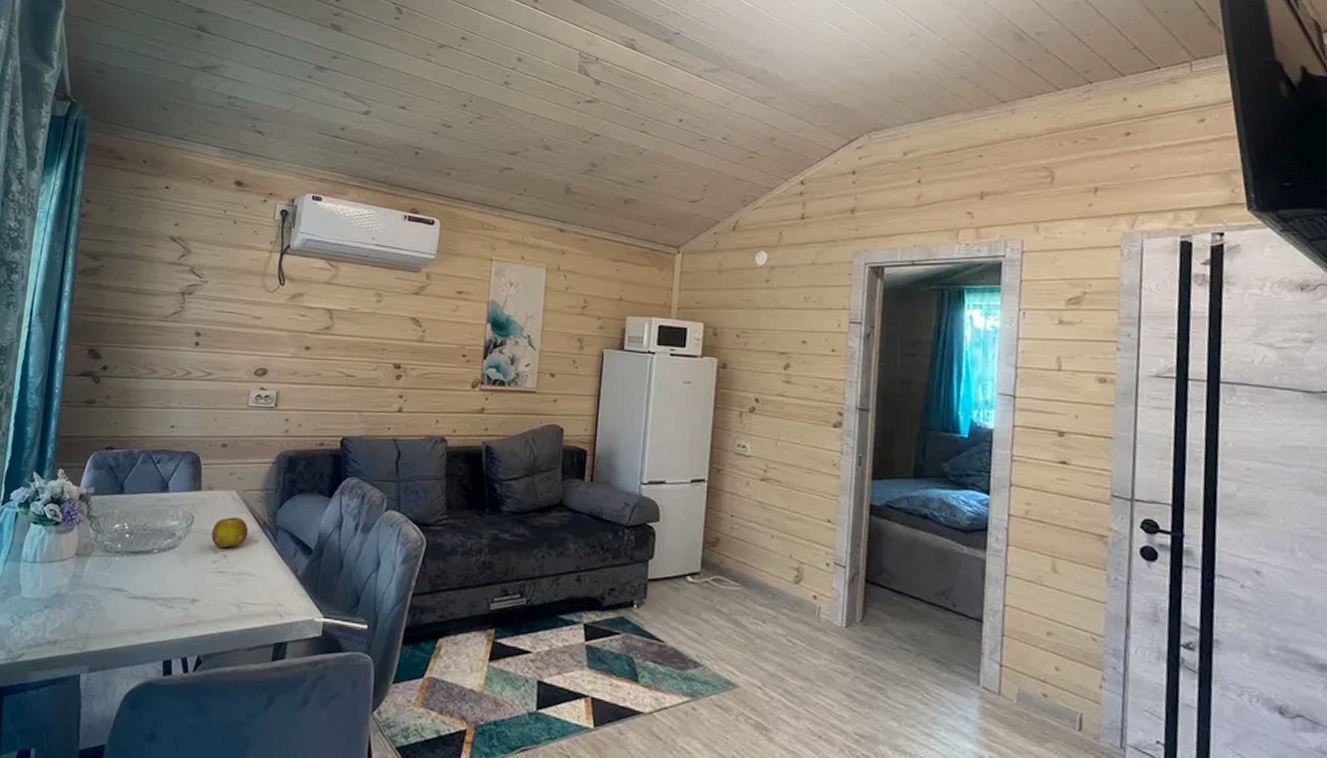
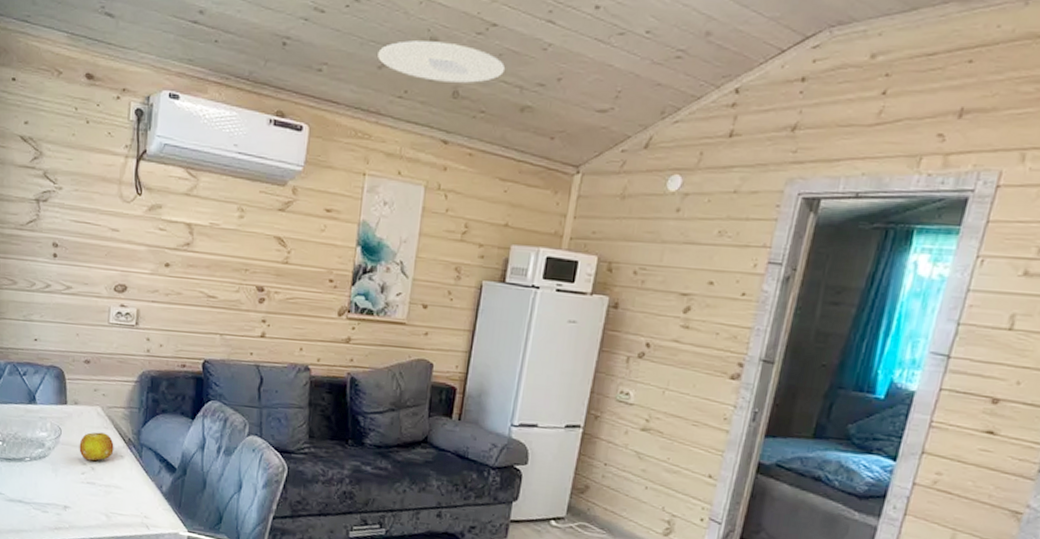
ceiling light: none [499,149,609,182] -> present [378,40,506,83]

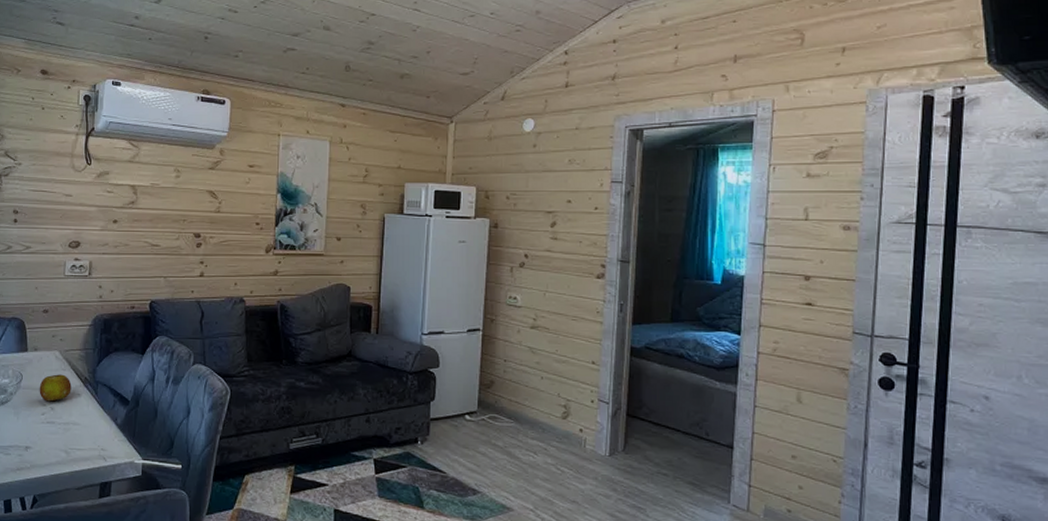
ceiling light: present [378,40,506,83] -> none [283,29,385,60]

